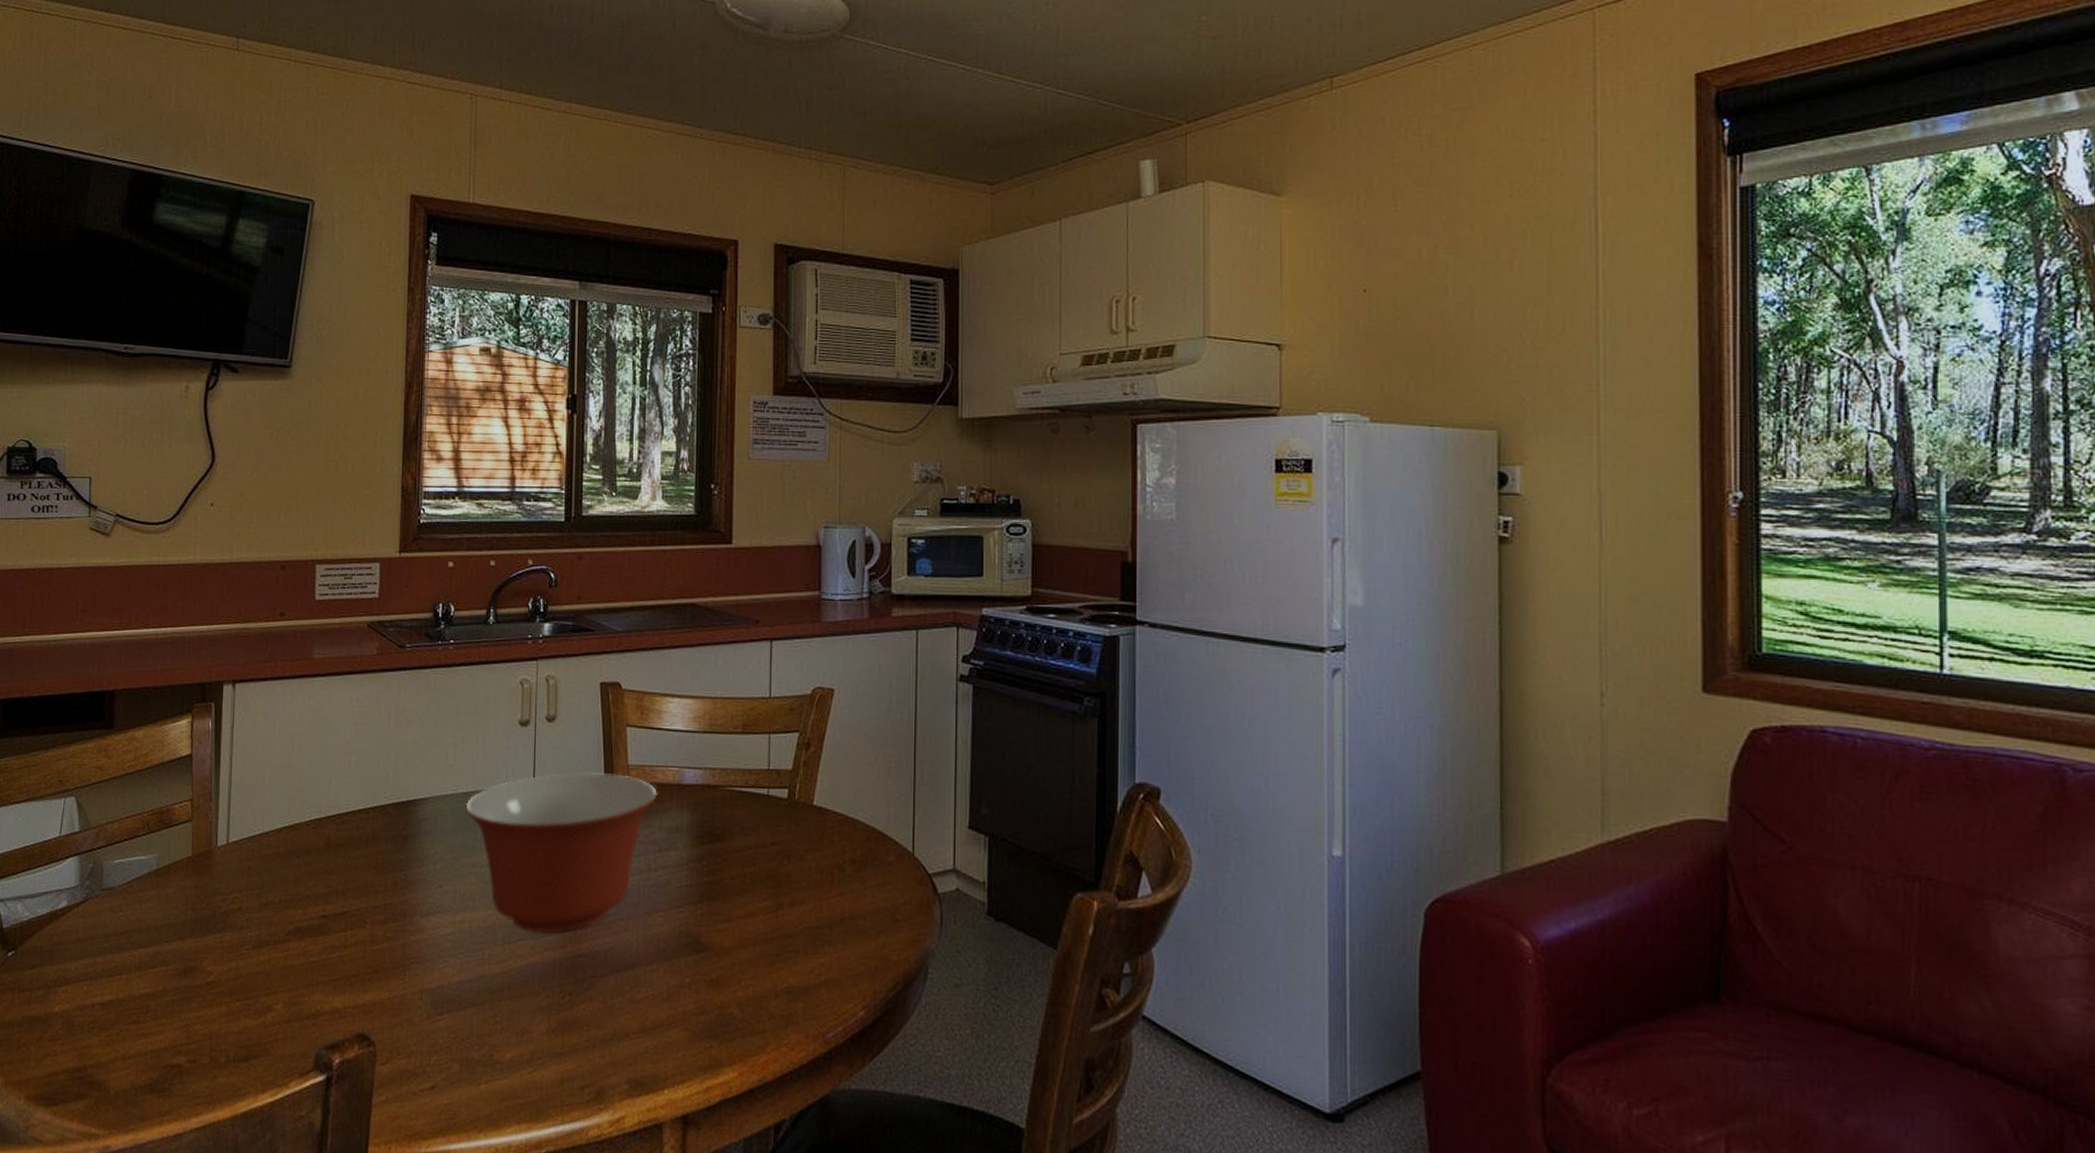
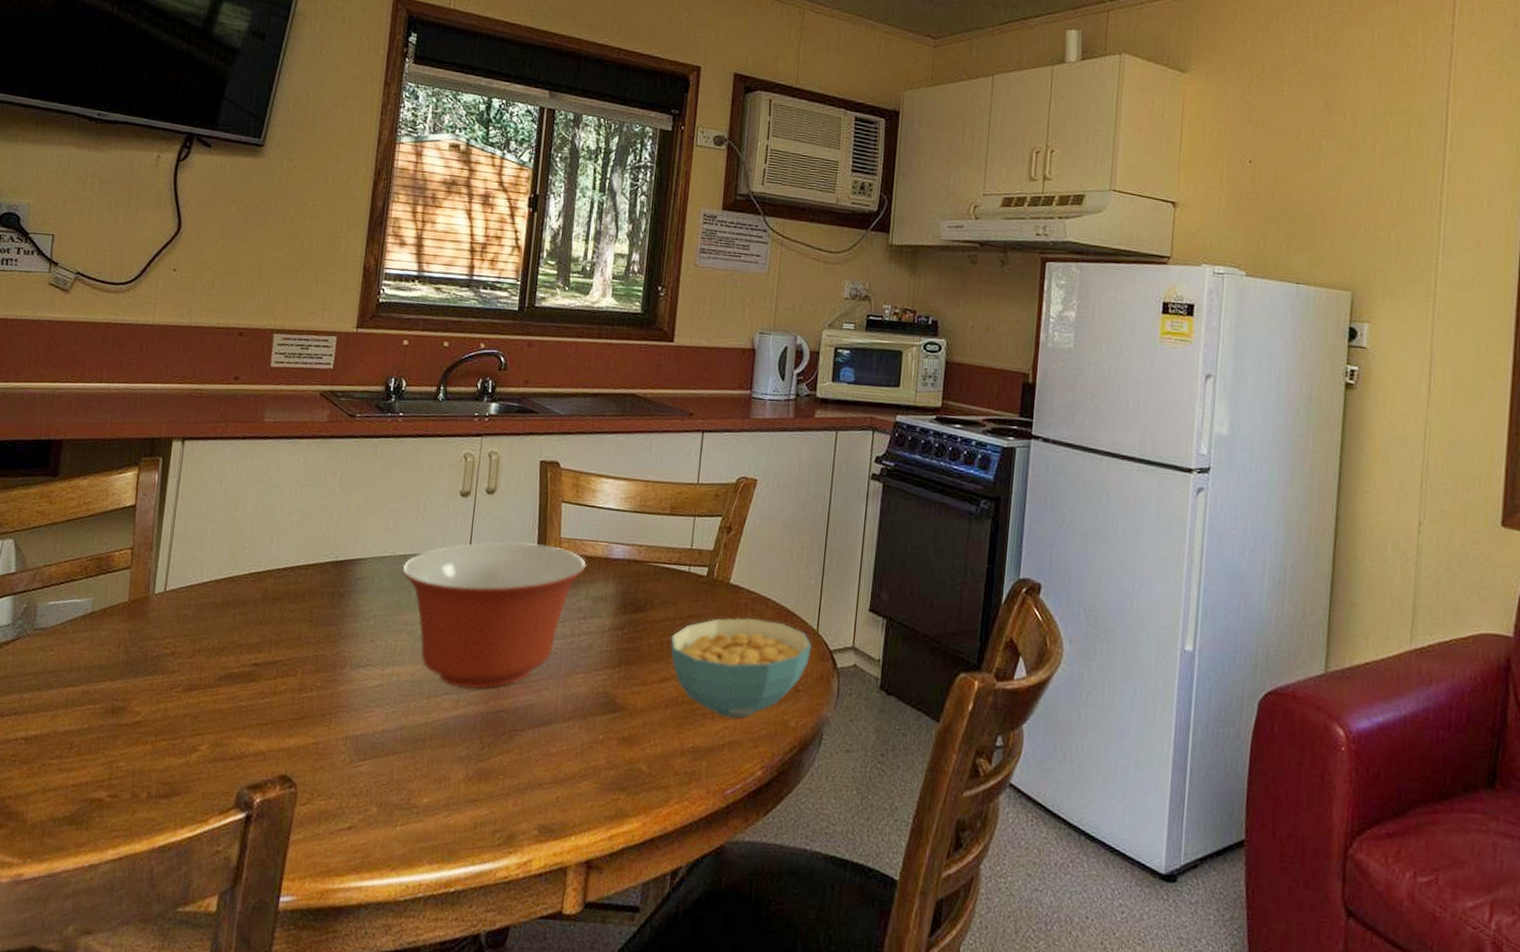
cereal bowl: none [754,841,908,954] -> present [670,617,812,718]

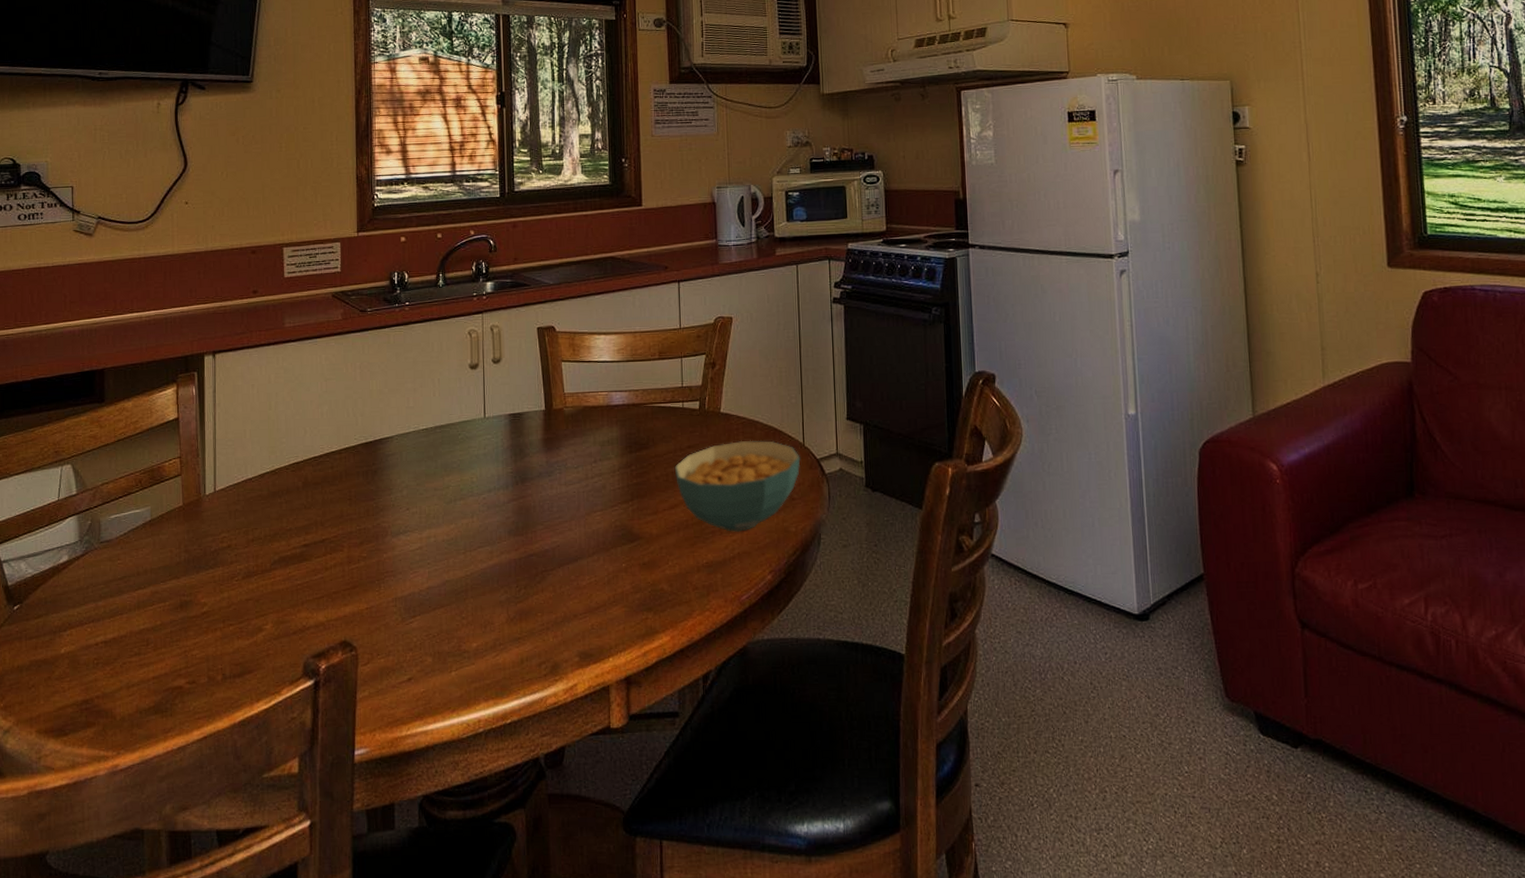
mixing bowl: present [402,542,587,690] -> none [426,402,592,540]

